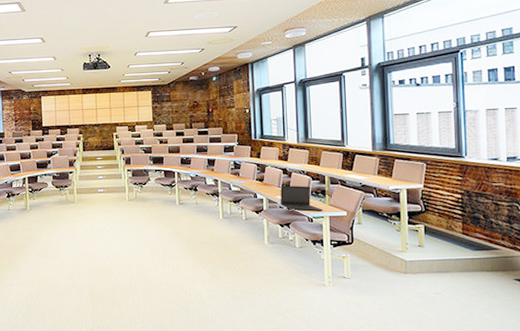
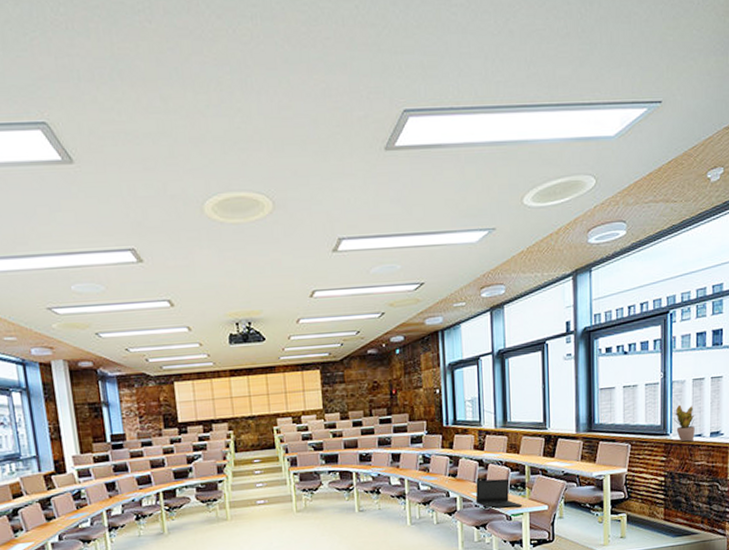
potted plant: none [467,131,494,164] -> present [673,404,698,442]

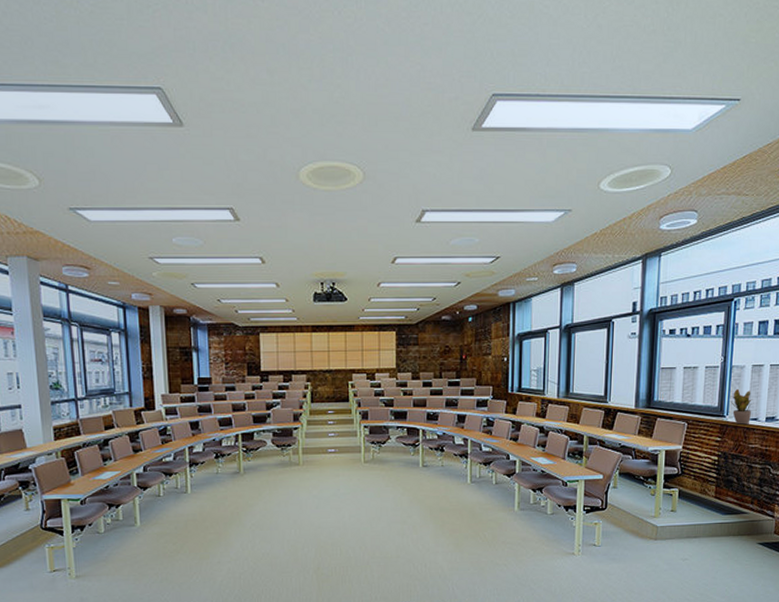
laptop: present [475,478,523,509] -> none [534,445,579,475]

